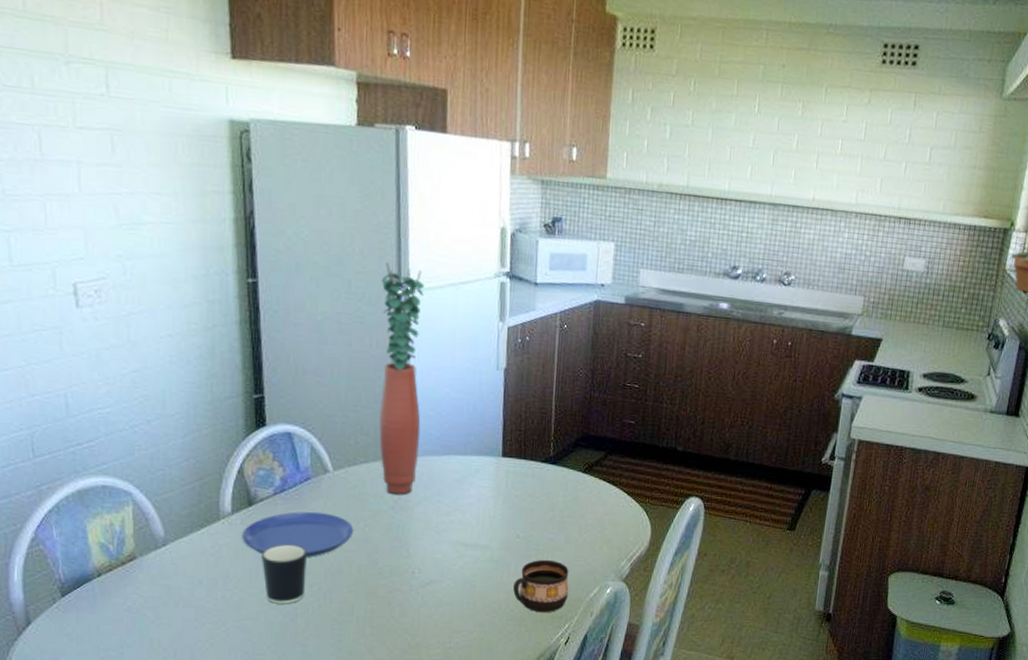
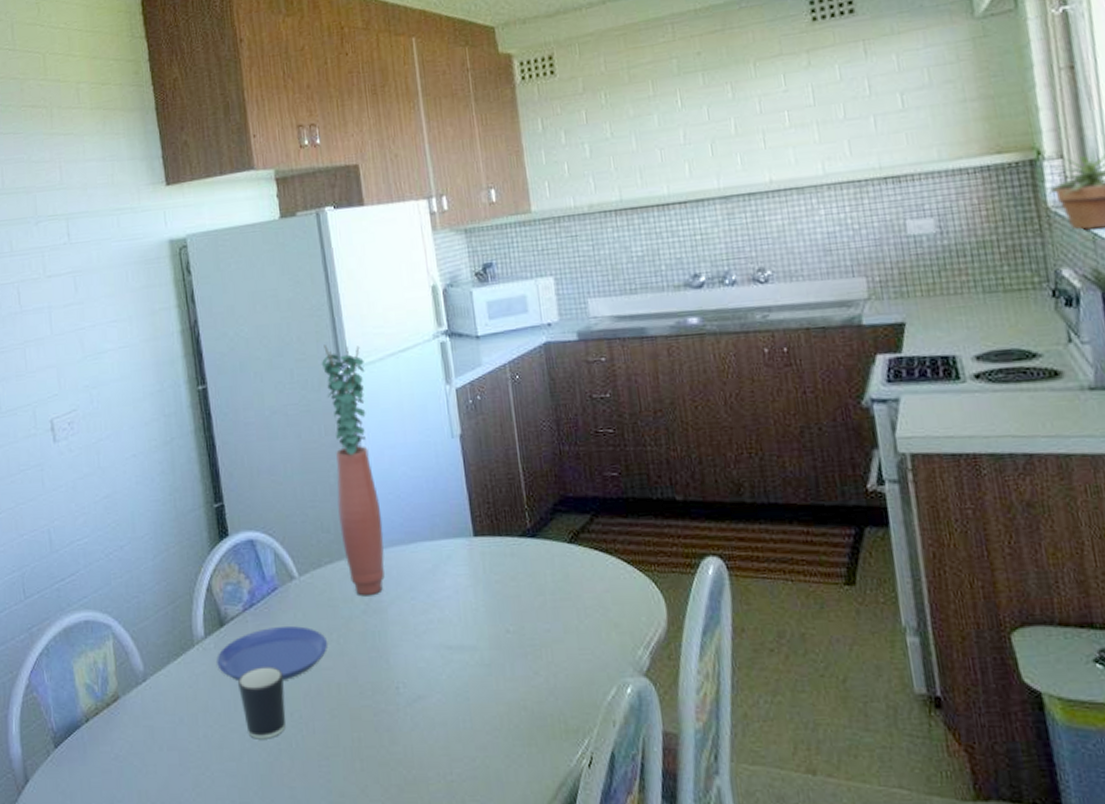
cup: present [513,559,569,612] -> none [513,656,581,726]

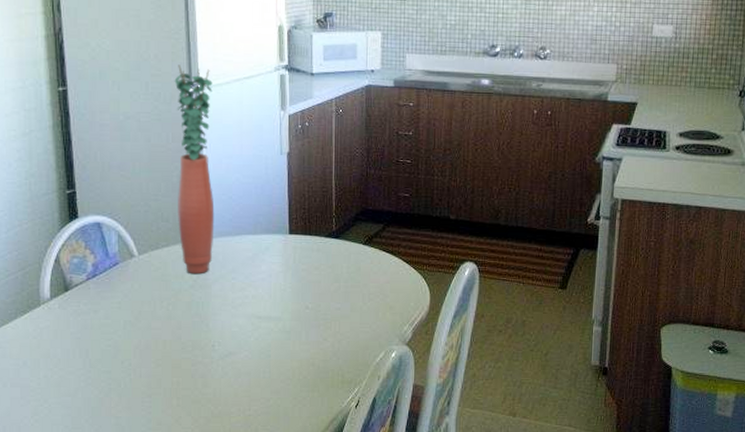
plate: present [217,626,328,680] -> none [60,294,159,336]
mug: present [237,666,286,739] -> none [77,325,118,380]

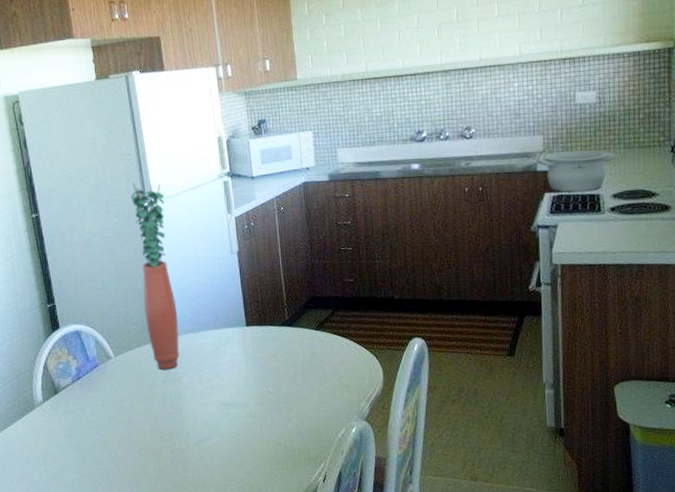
cooking pot: none [608,84,686,127] -> present [536,150,616,193]

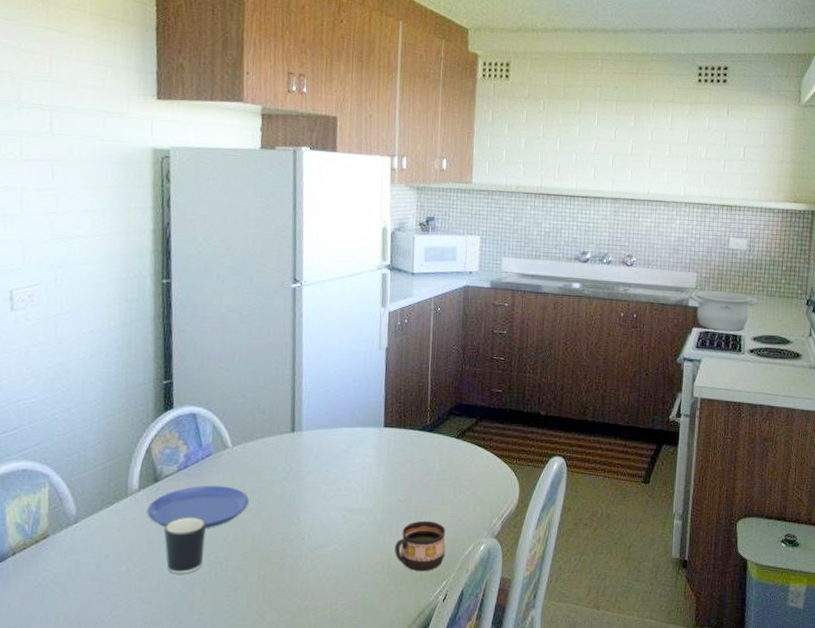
plate: none [52,392,137,432] -> present [147,486,250,528]
mug: none [69,421,106,472] -> present [163,517,206,574]
vase: present [130,182,179,370] -> none [273,261,316,466]
cup: none [272,409,320,456] -> present [395,520,446,571]

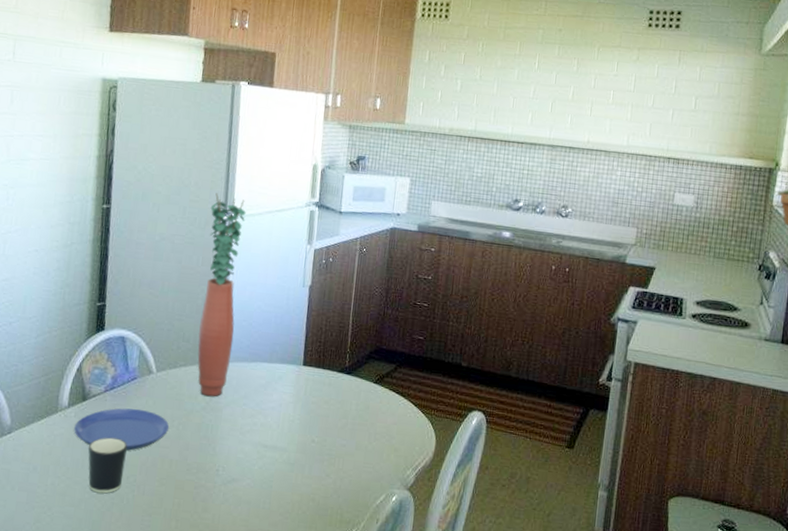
vase: none [273,261,316,466] -> present [197,193,246,397]
cup: present [395,520,446,571] -> none [306,464,358,517]
cooking pot: present [689,291,759,332] -> none [627,248,705,294]

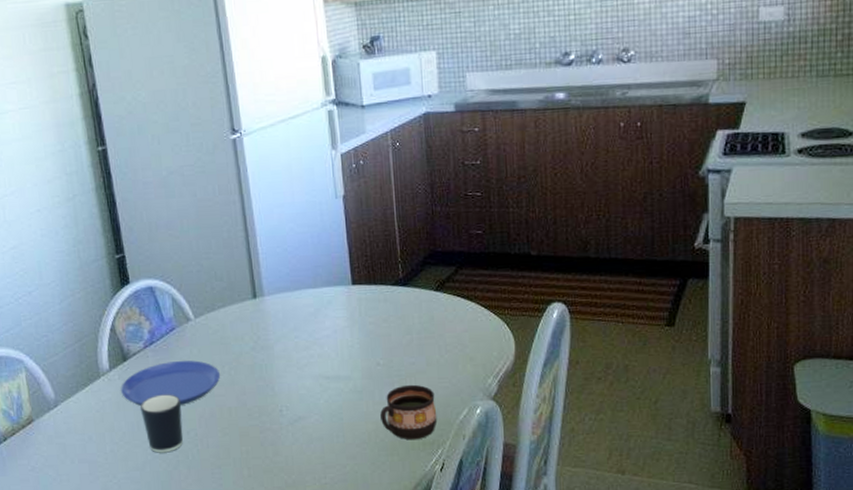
vase: present [197,193,246,397] -> none [215,110,272,335]
cup: none [306,464,358,517] -> present [380,384,438,439]

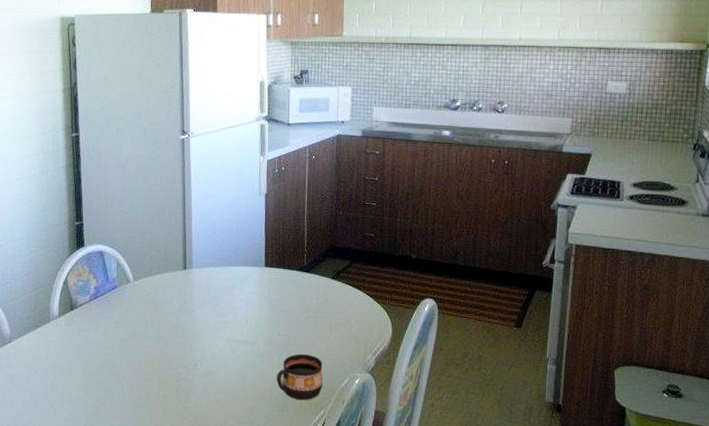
plate: present [121,360,221,406] -> none [66,314,150,352]
mug: present [139,394,183,453] -> none [79,341,114,390]

